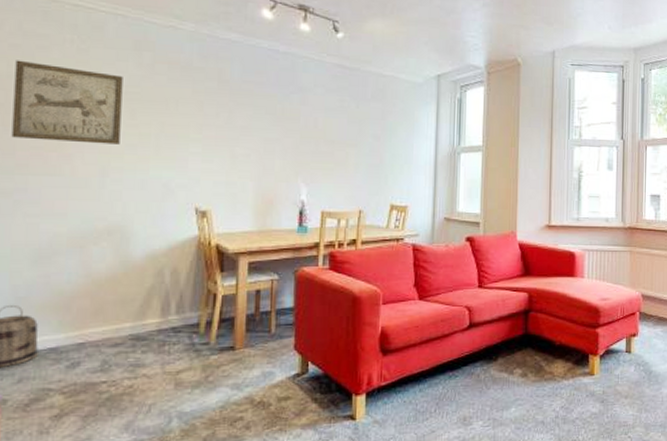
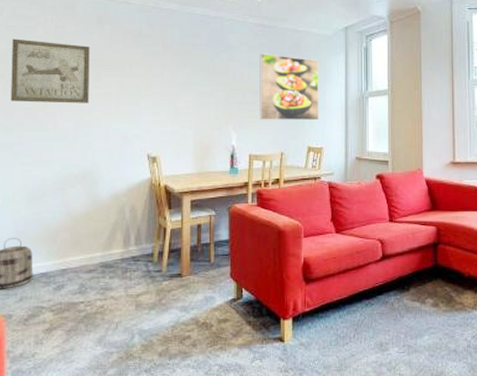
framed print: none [335,98,407,176] -> present [259,54,319,121]

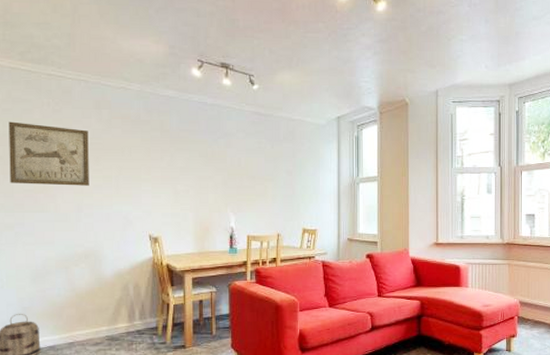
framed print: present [259,54,319,121] -> none [256,141,313,205]

